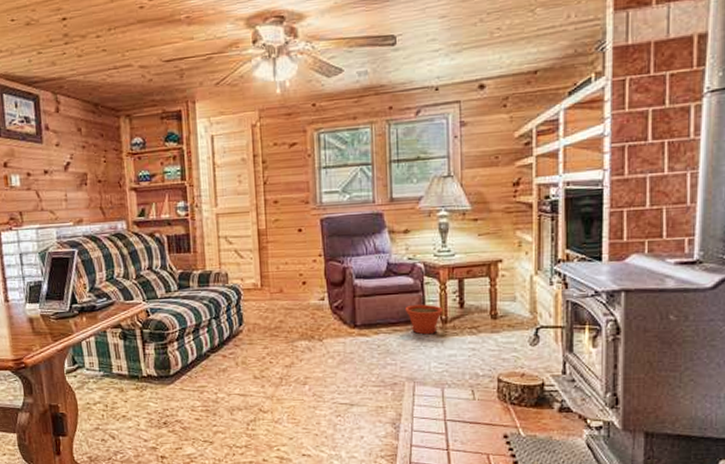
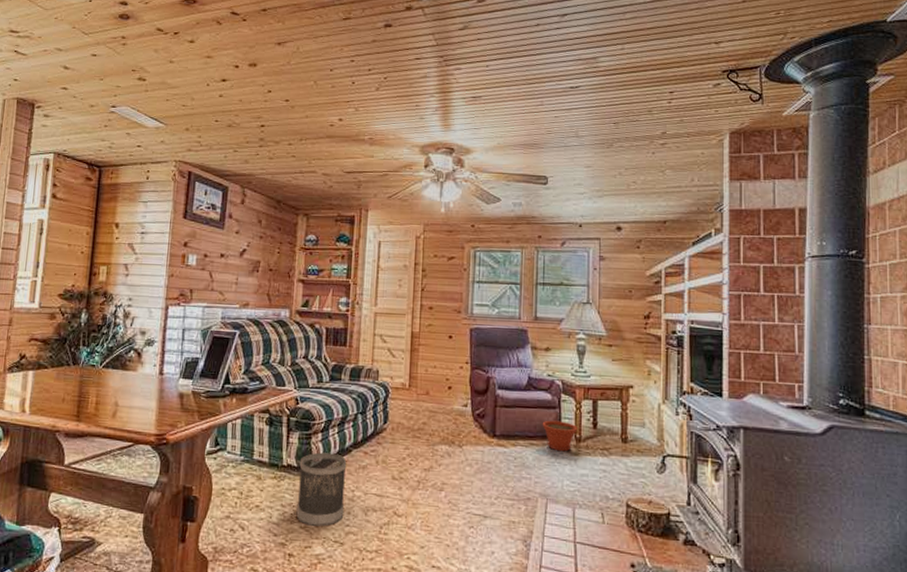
wastebasket: none [159,360,210,429] -> present [296,452,347,527]

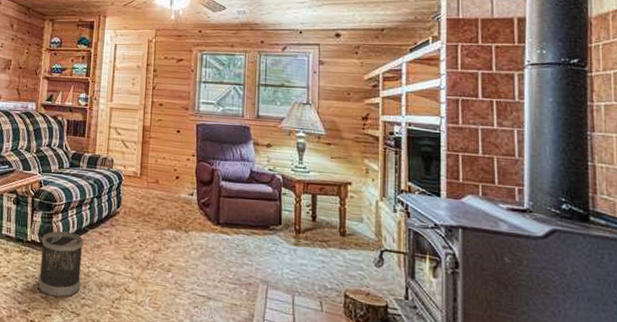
plant pot: present [542,420,578,452] -> none [263,211,297,242]

